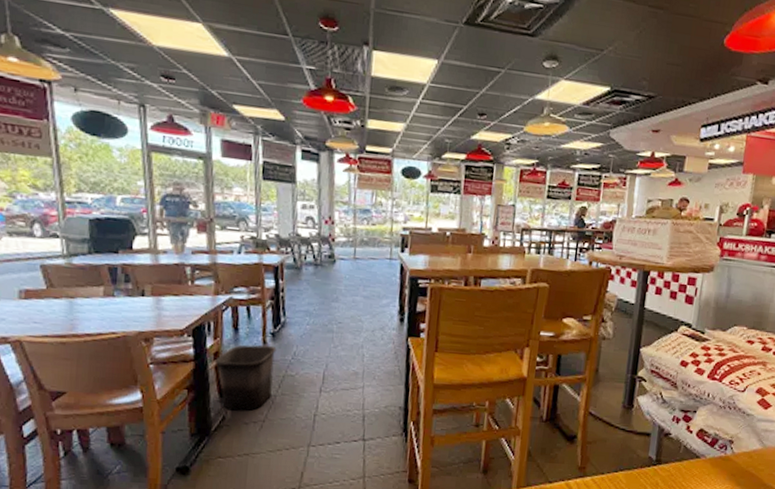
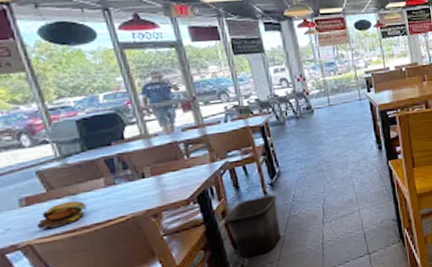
burger: none [30,303,81,329] -> present [37,200,87,229]

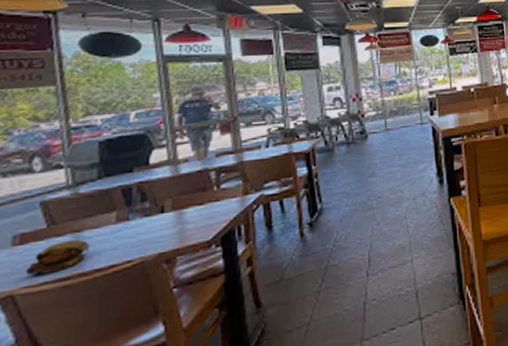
waste bin: present [223,194,281,259] -> none [248,236,316,322]

